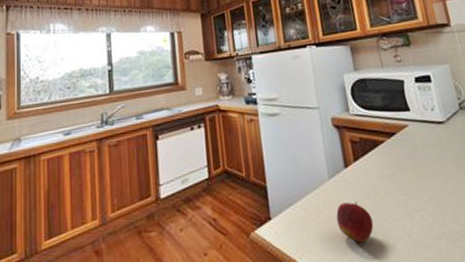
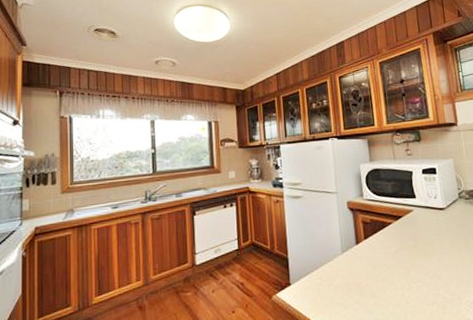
apple: present [336,202,374,243] -> none [346,273,377,307]

